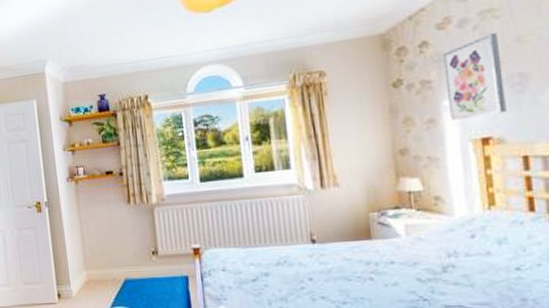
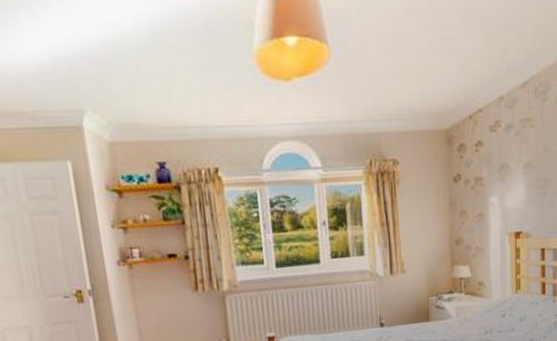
wall art: present [442,33,507,120] -> none [492,141,533,215]

